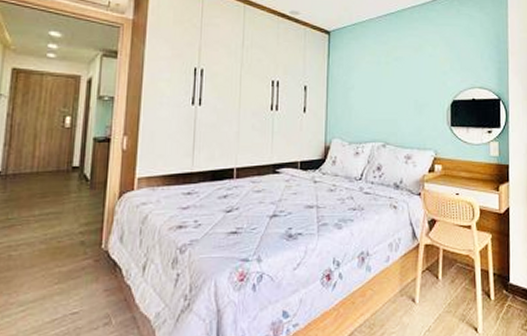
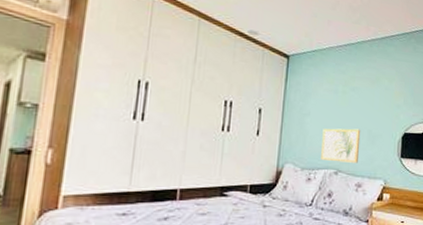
wall art: none [368,99,407,135] -> present [321,128,361,163]

